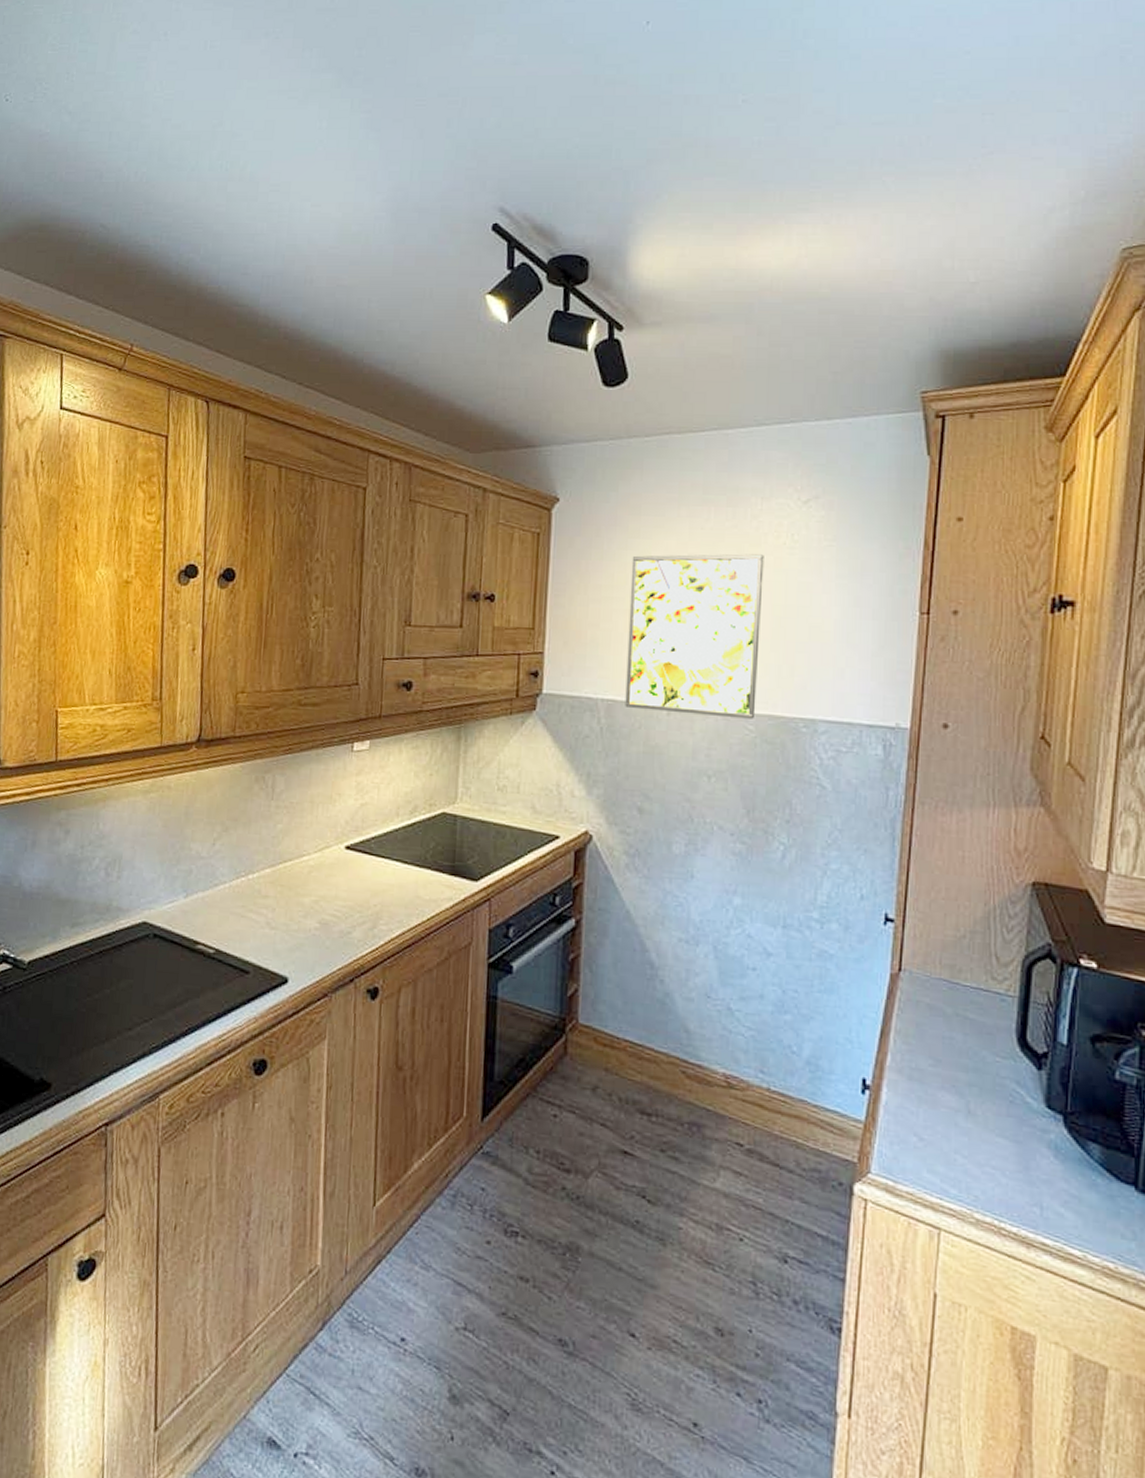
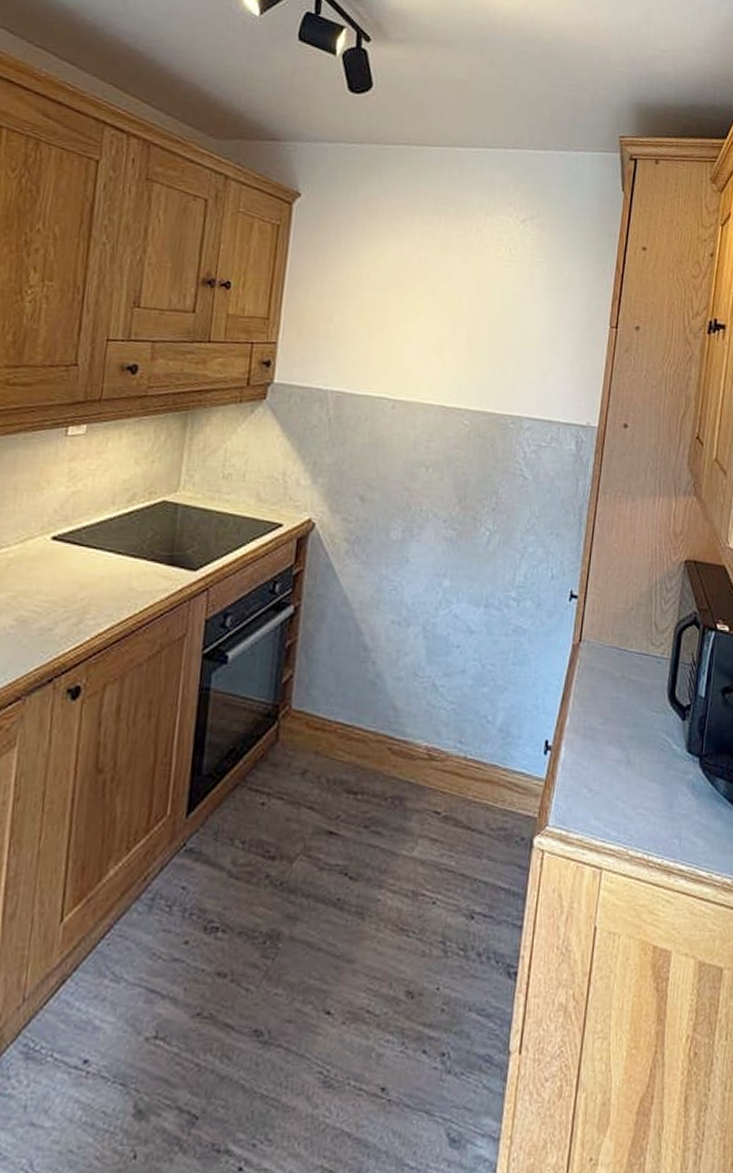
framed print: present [625,554,764,719] -> none [353,255,486,415]

